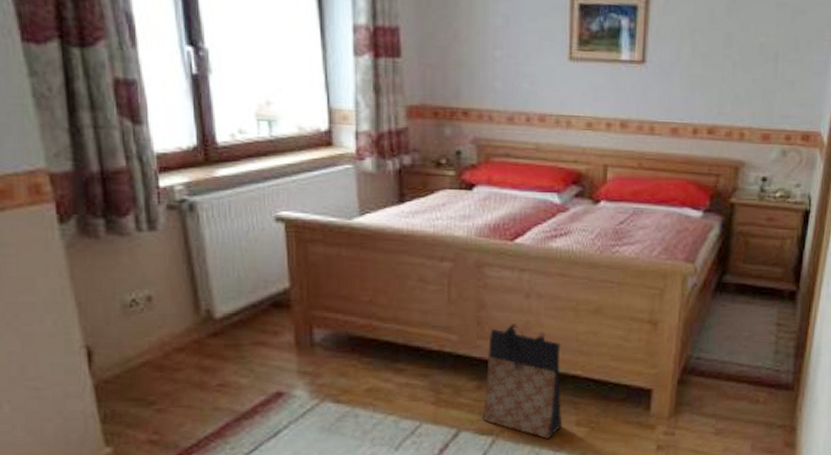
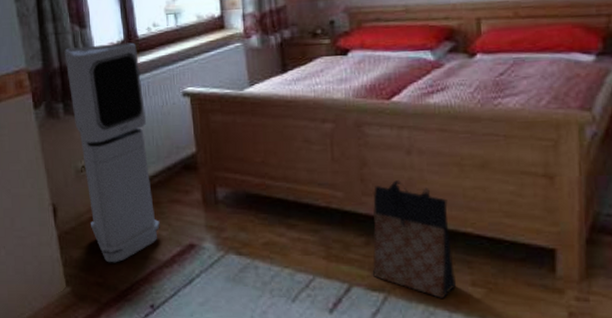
air purifier: none [108,148,239,417] -> present [64,42,160,263]

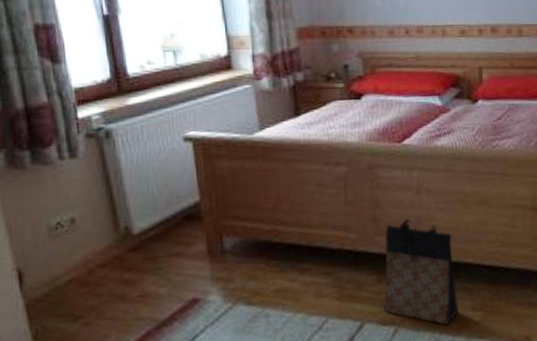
air purifier: present [64,42,160,263] -> none [31,81,158,329]

